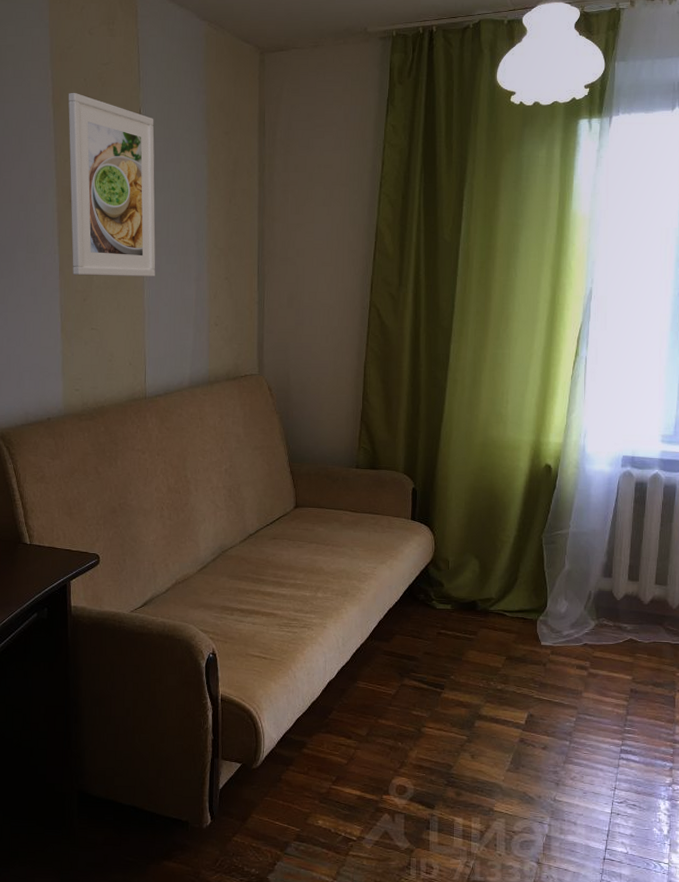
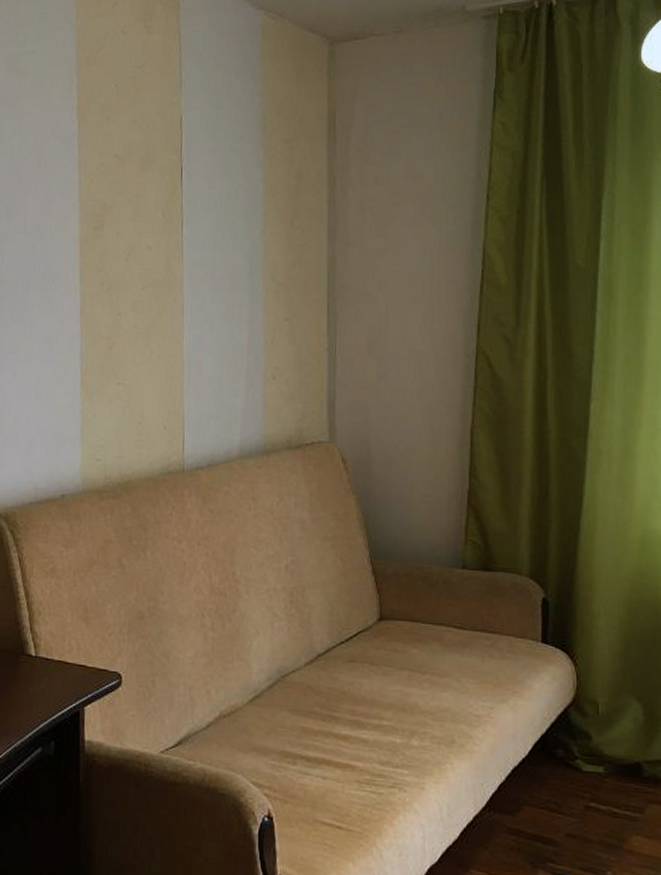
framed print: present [68,92,156,277] -> none [95,101,198,318]

